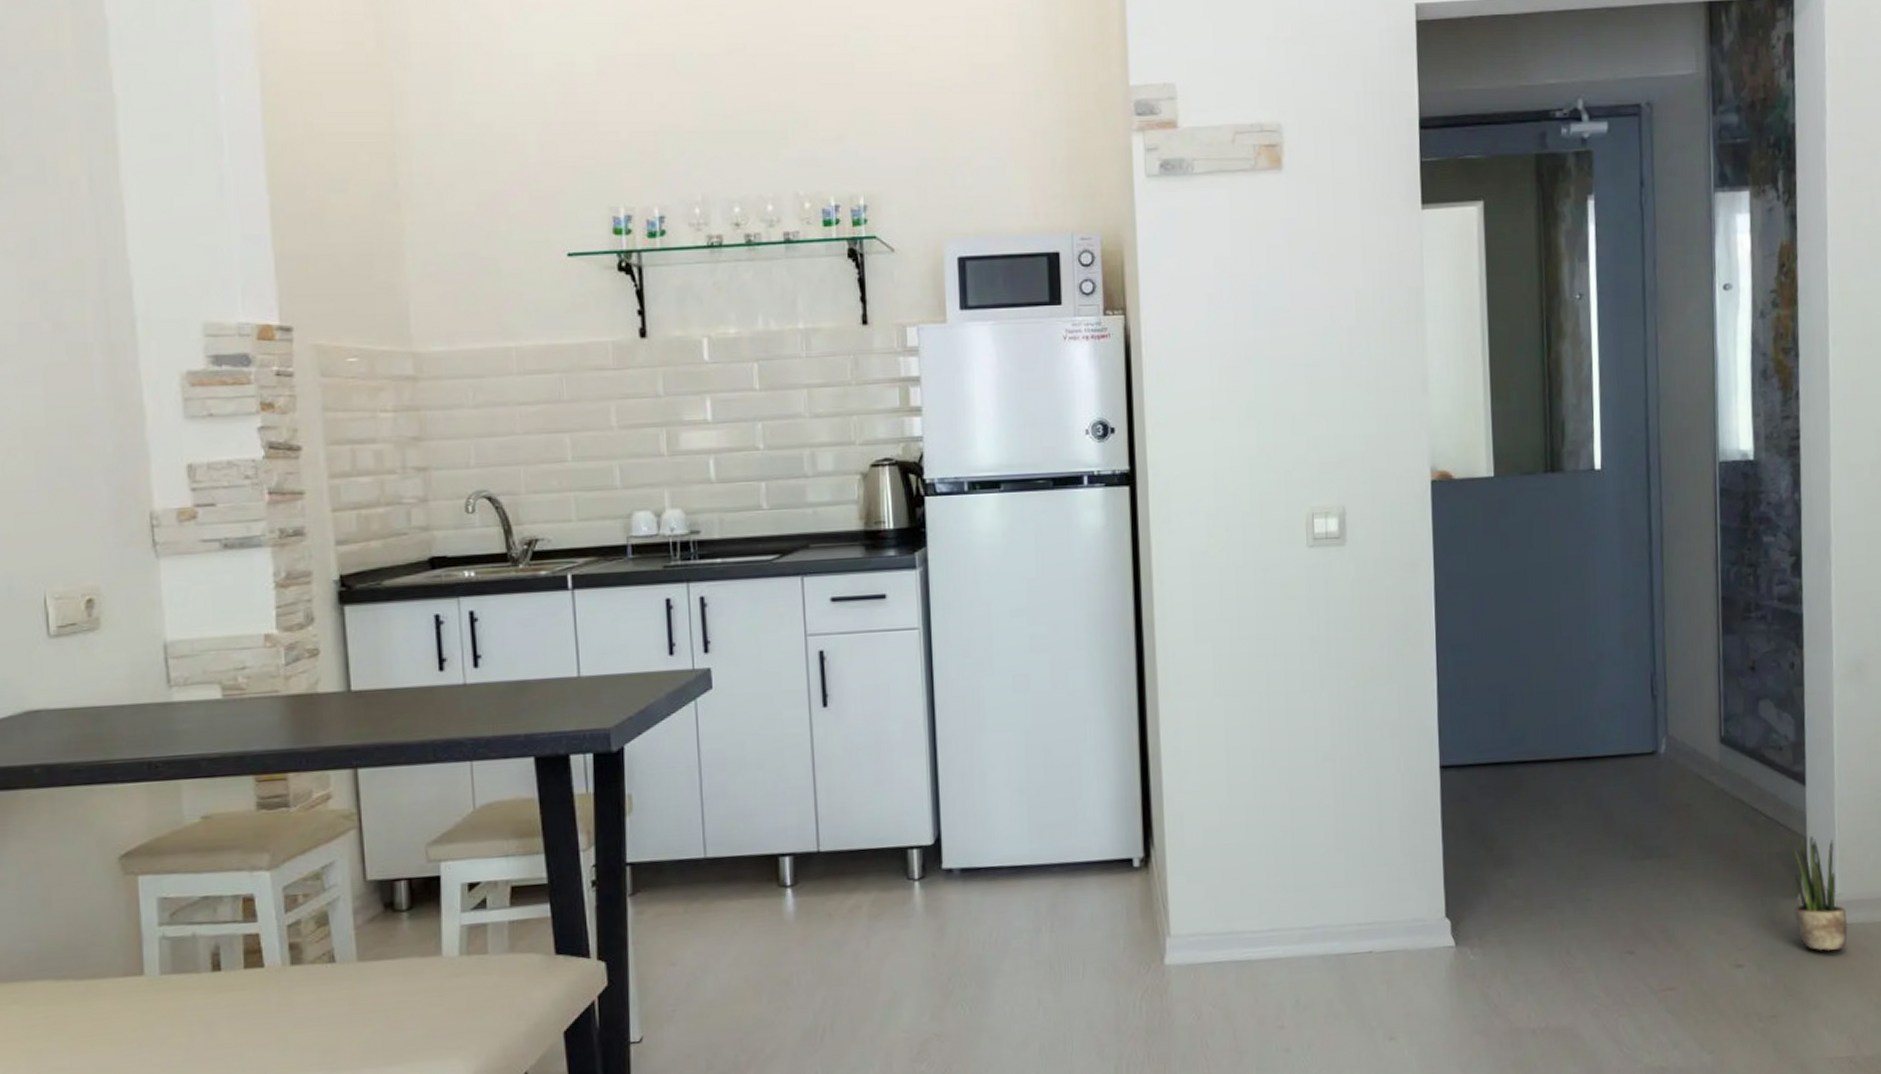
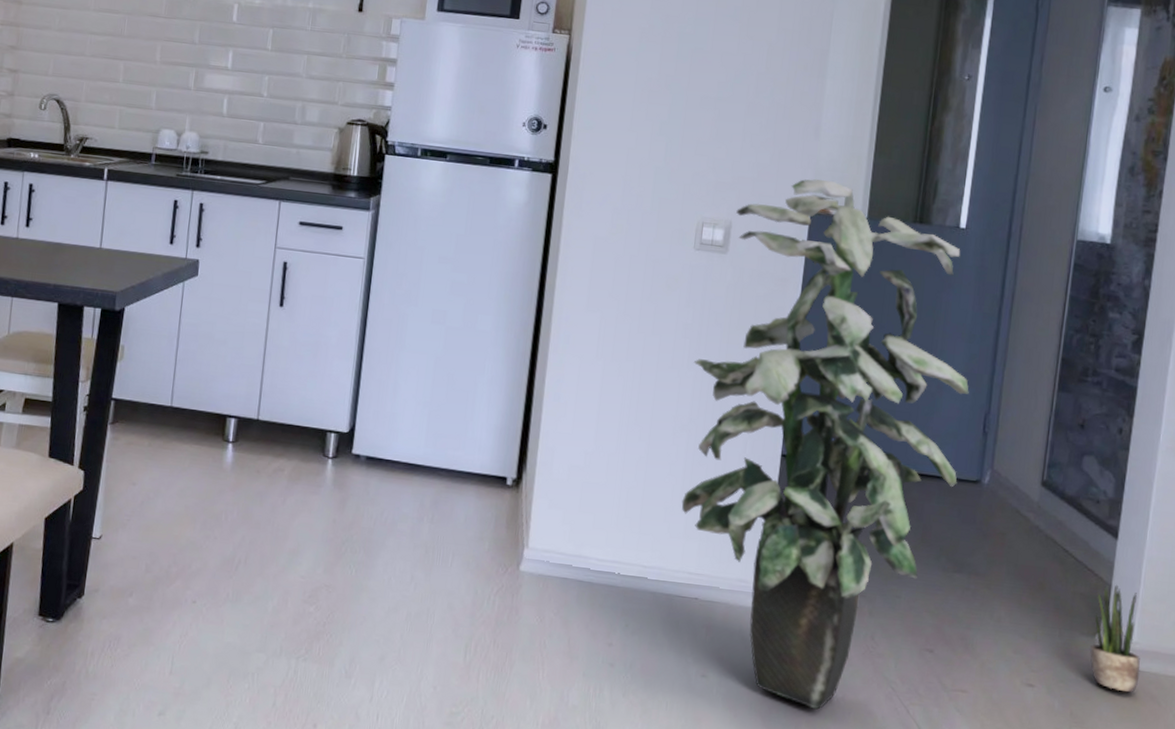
indoor plant: none [1326,440,1633,1047] -> present [681,178,969,710]

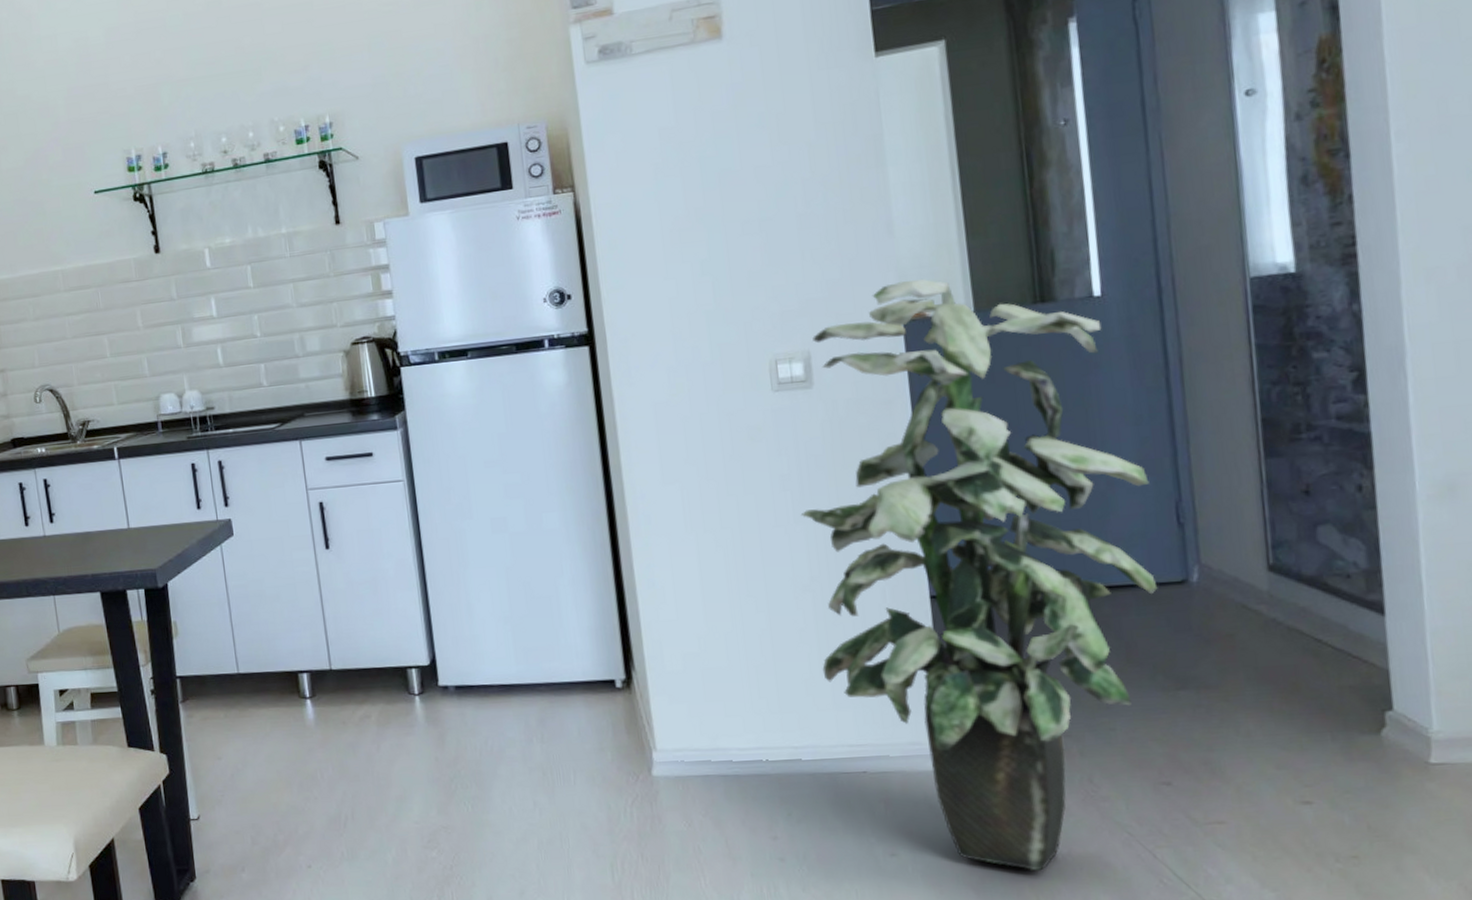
potted plant: present [1090,584,1140,692] -> none [1372,668,1452,791]

